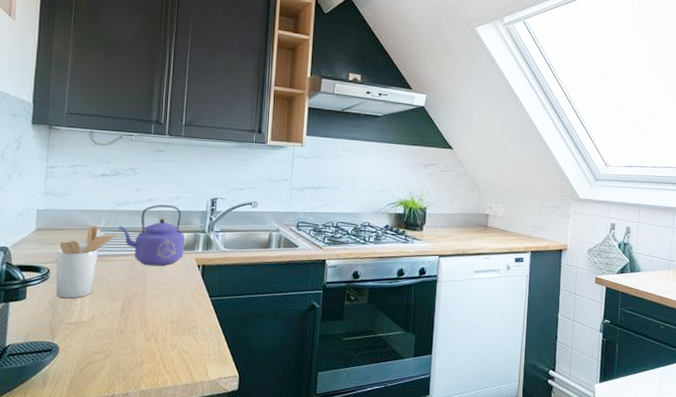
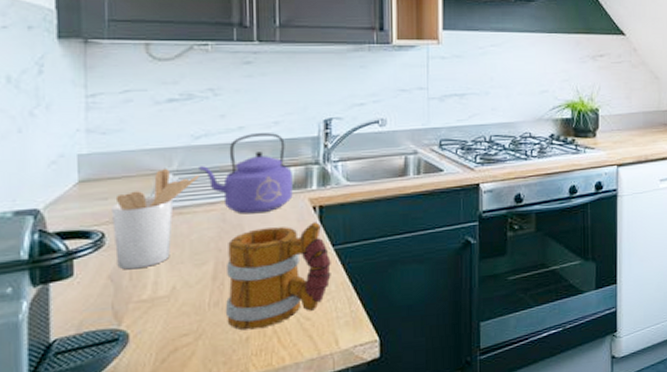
mug: none [127,277,208,355] -> present [225,222,331,330]

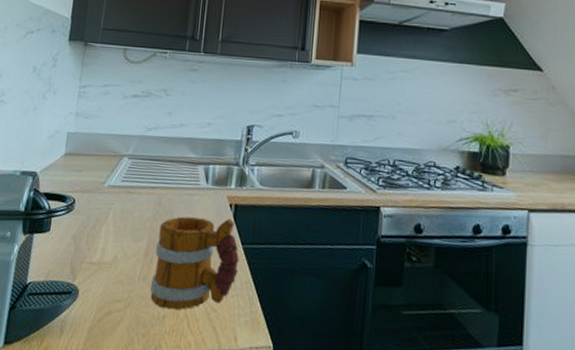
utensil holder: present [112,168,199,270] -> none [80,151,146,235]
kettle: present [199,133,293,214] -> none [147,131,217,203]

